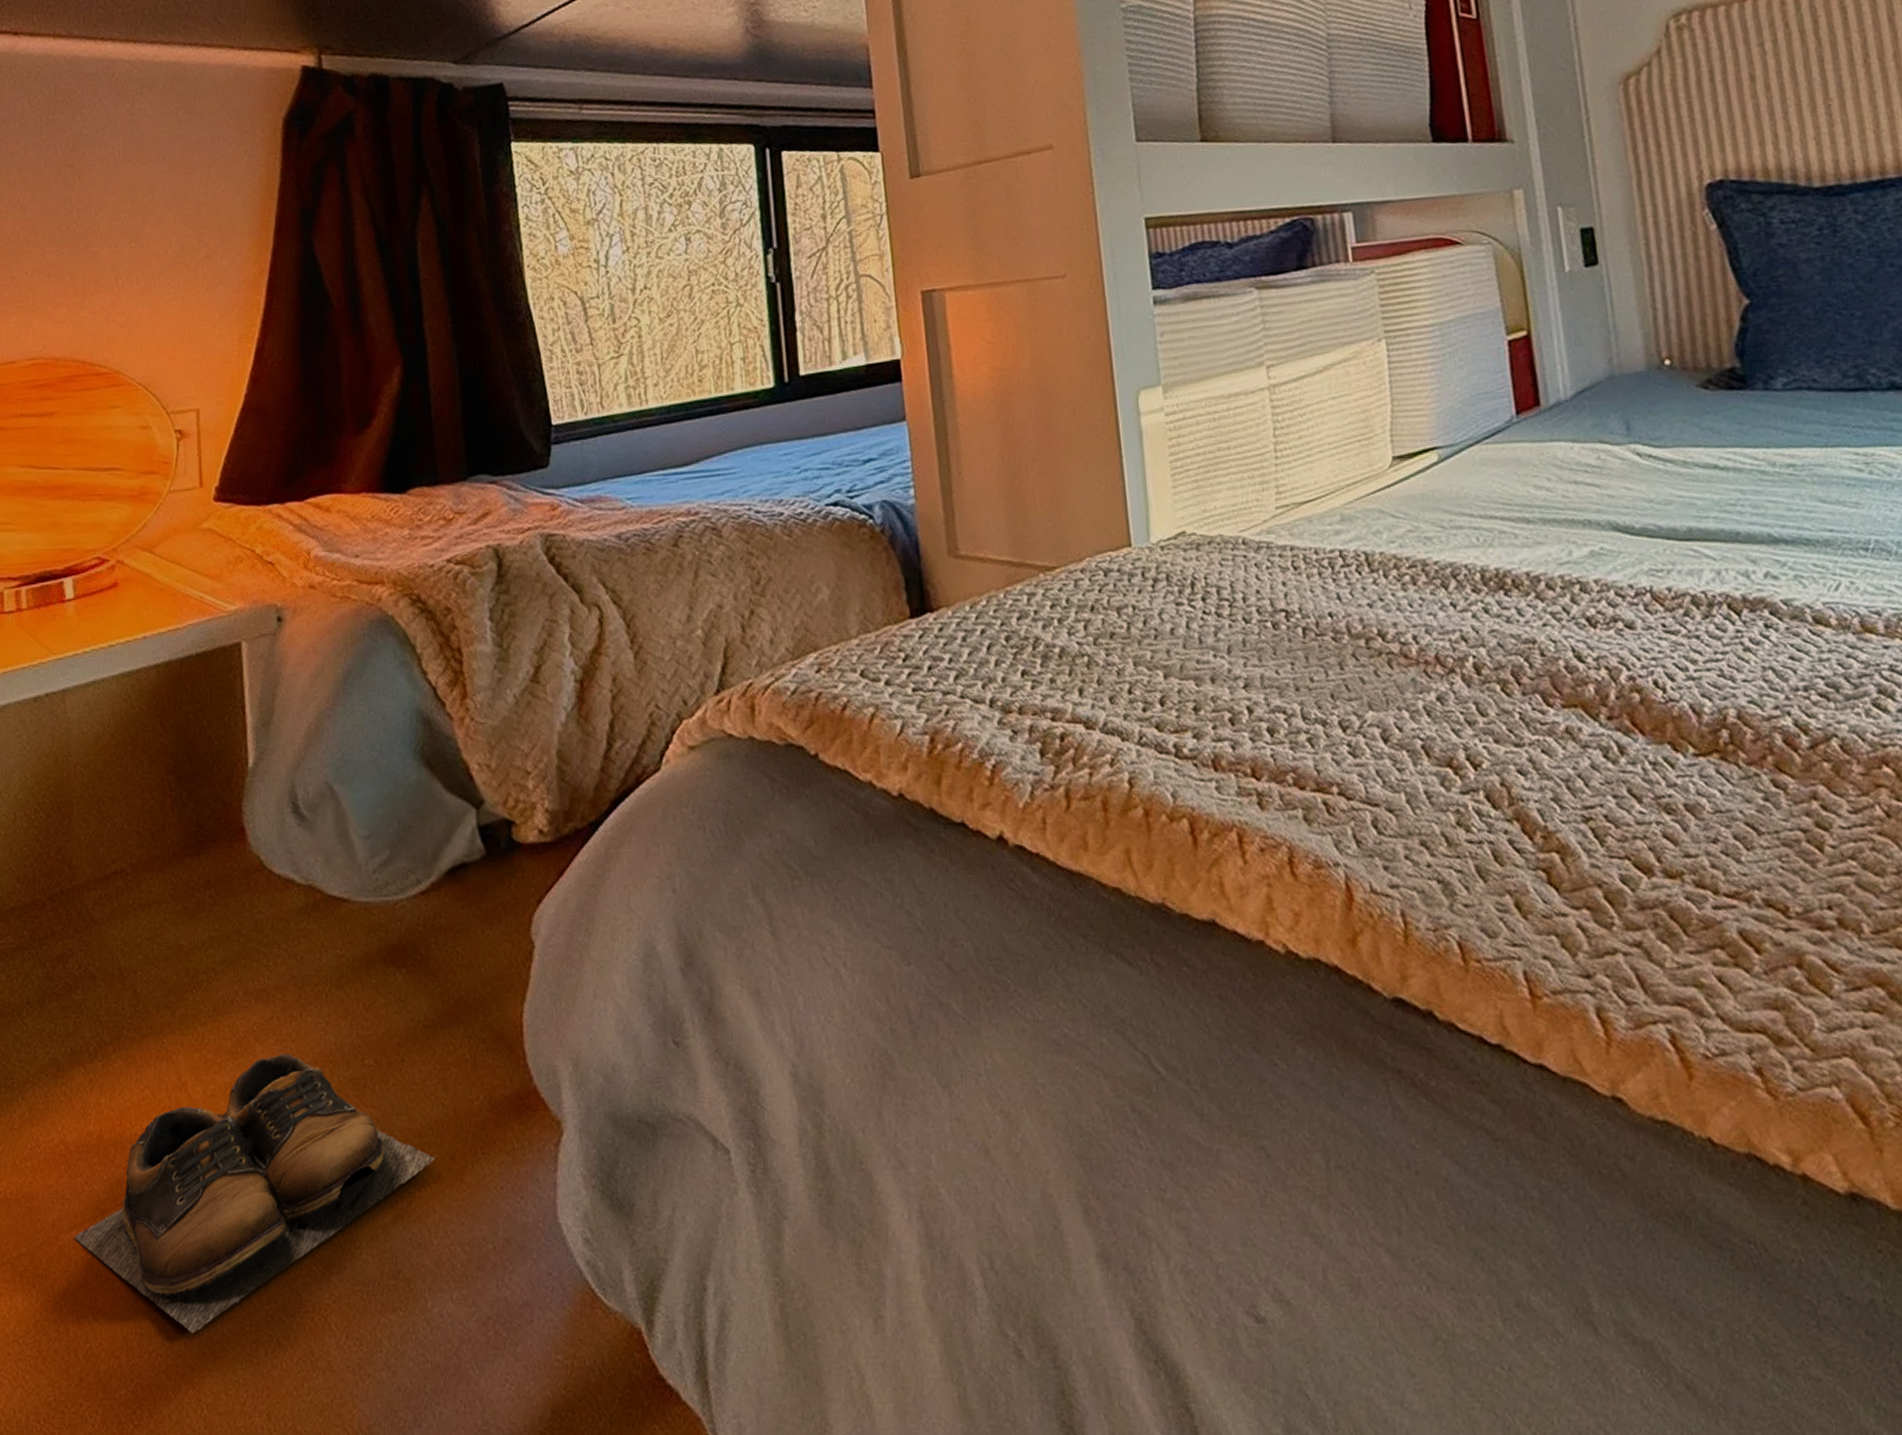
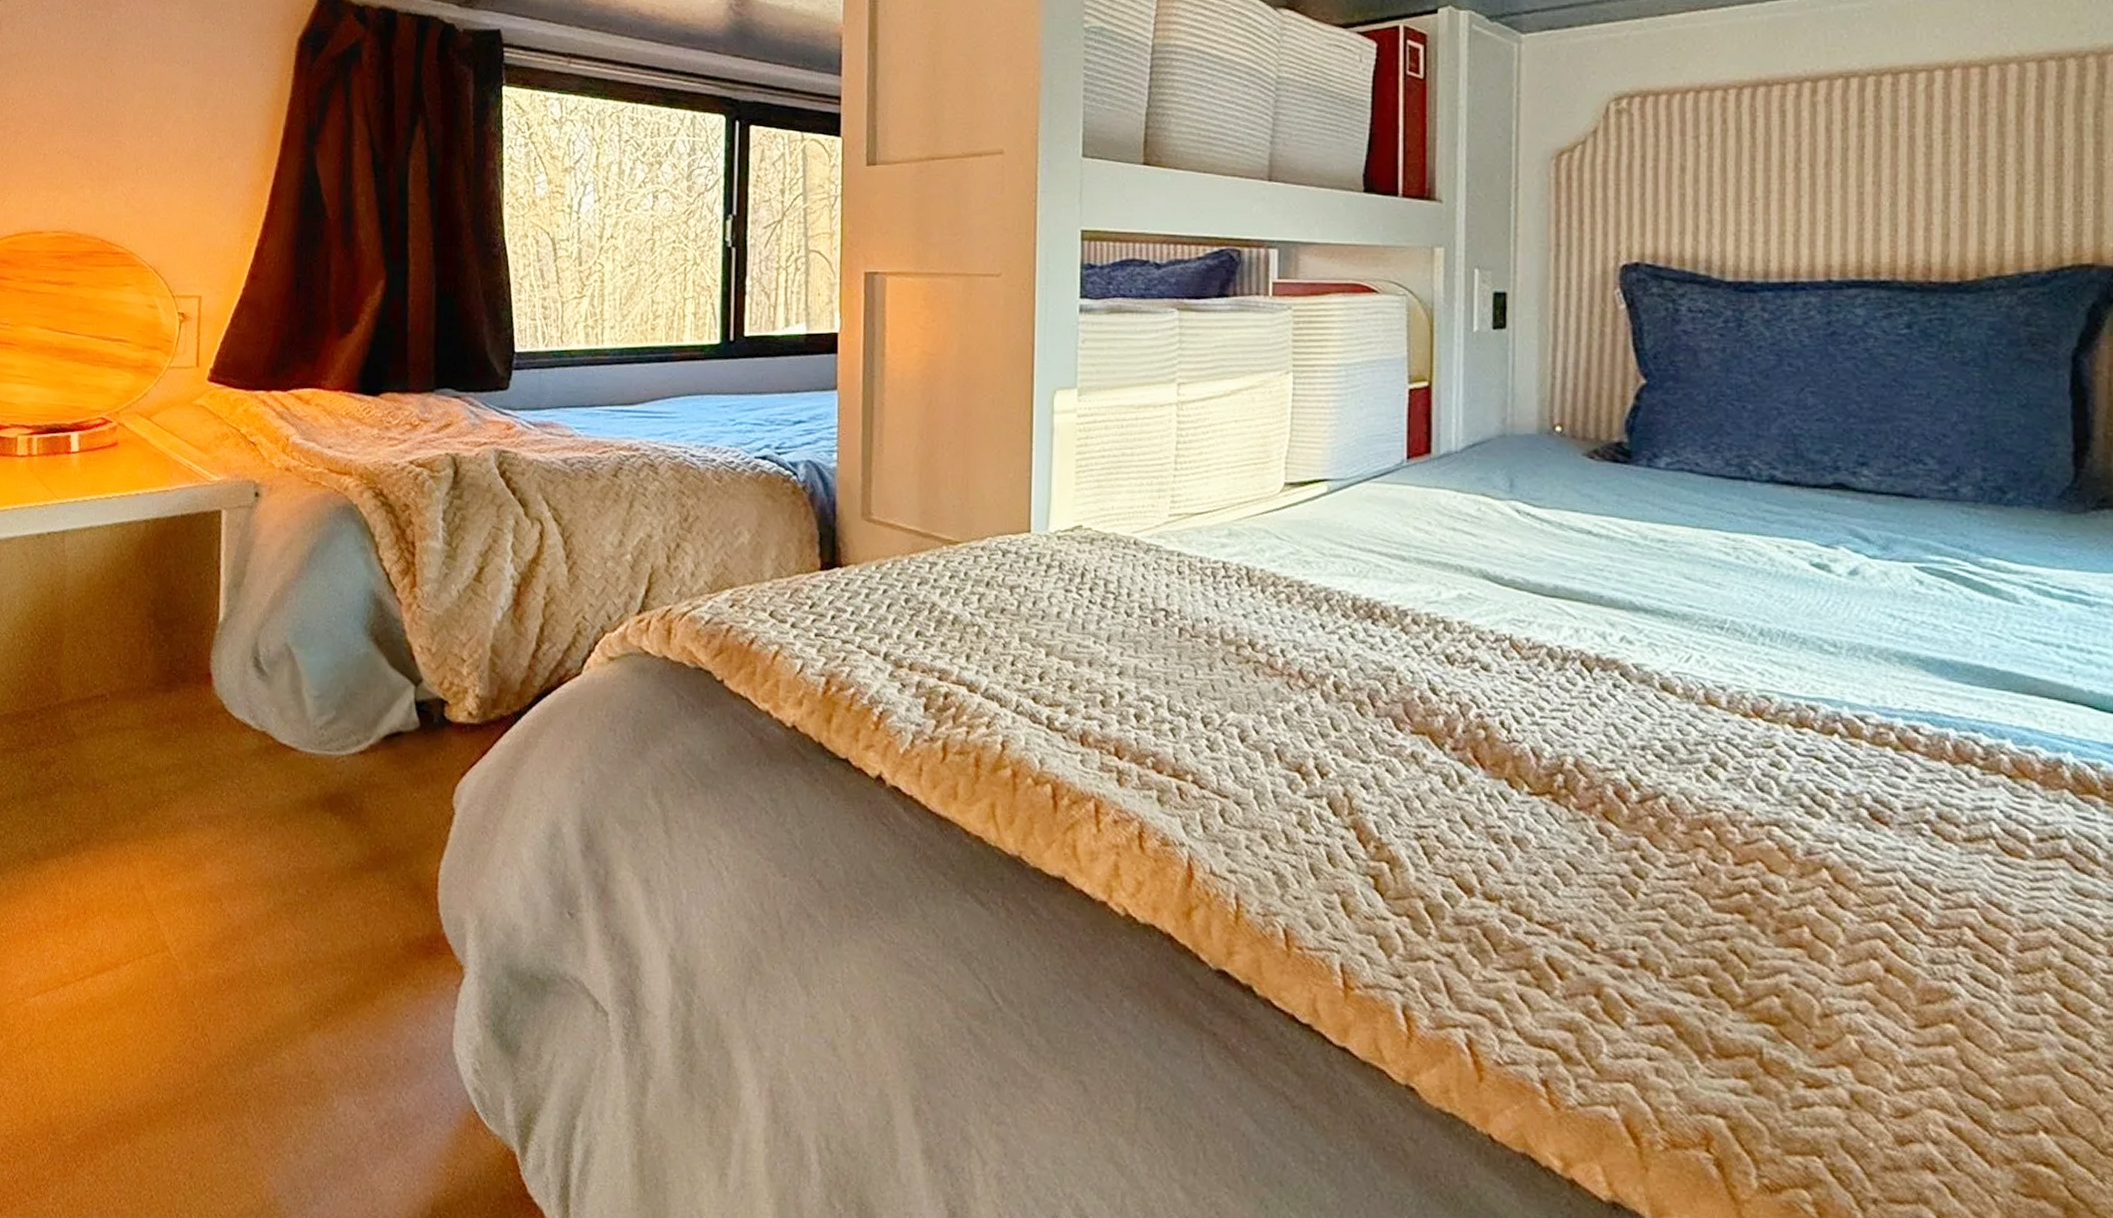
shoes: present [73,1054,436,1335] -> none [38,873,352,1098]

